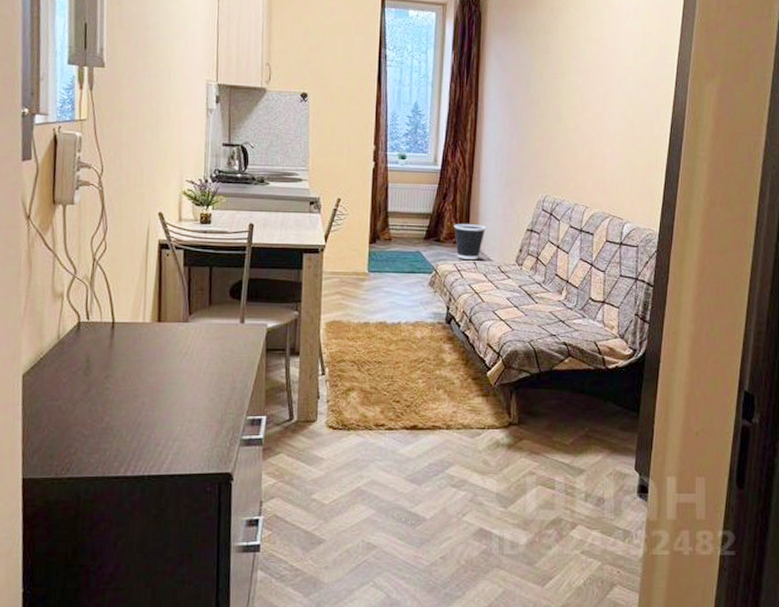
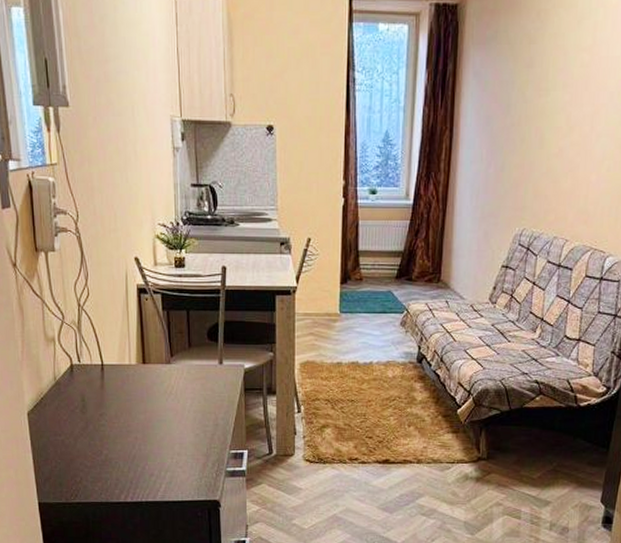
wastebasket: present [454,223,486,260] -> none [426,260,459,298]

